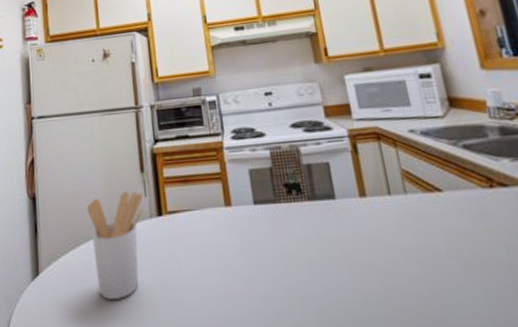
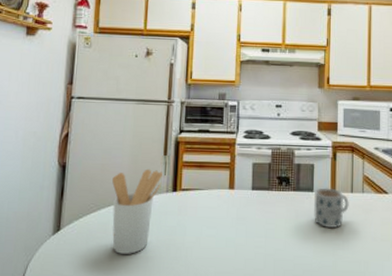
mug: none [337,191,390,248] -> present [314,188,349,229]

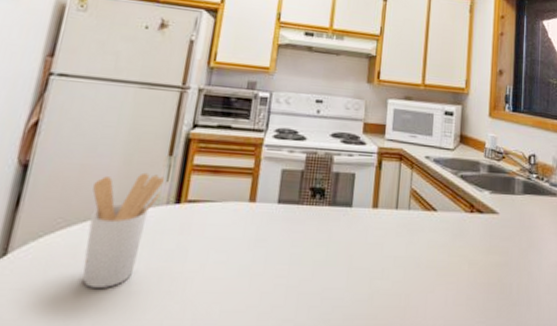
mug: present [314,188,349,229] -> none [350,202,393,253]

